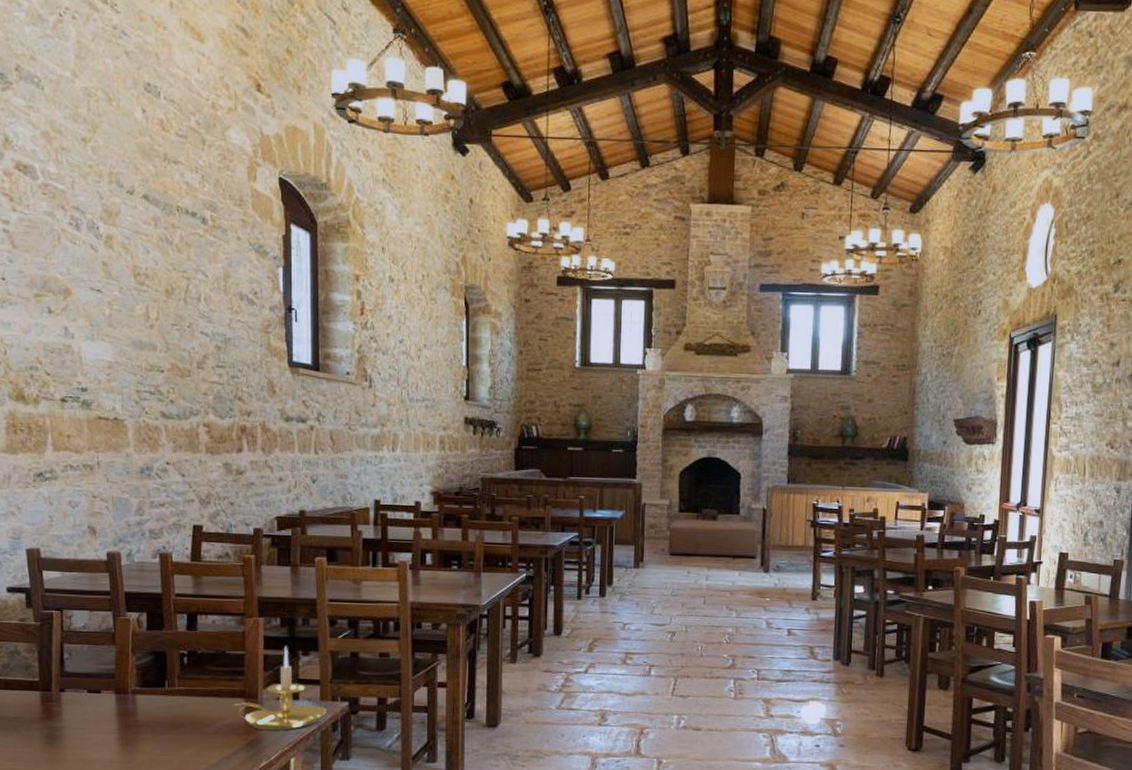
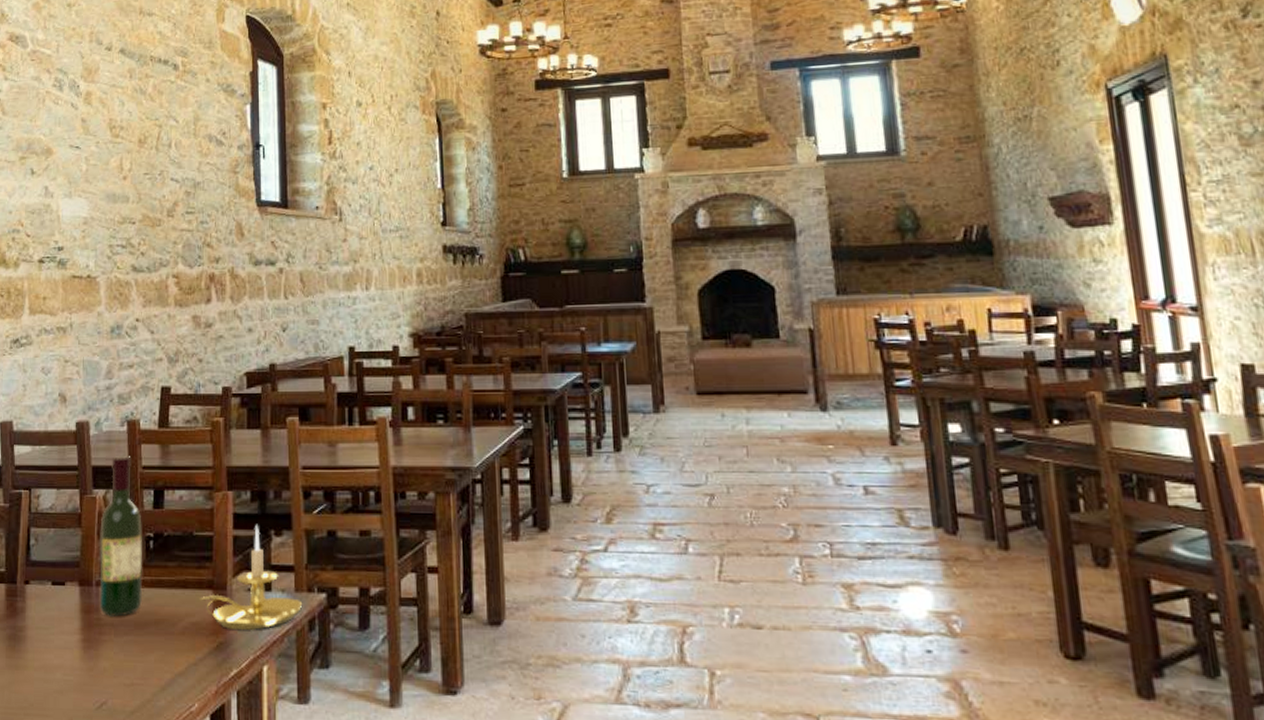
wine bottle: none [134,584,177,720] -> present [99,456,142,617]

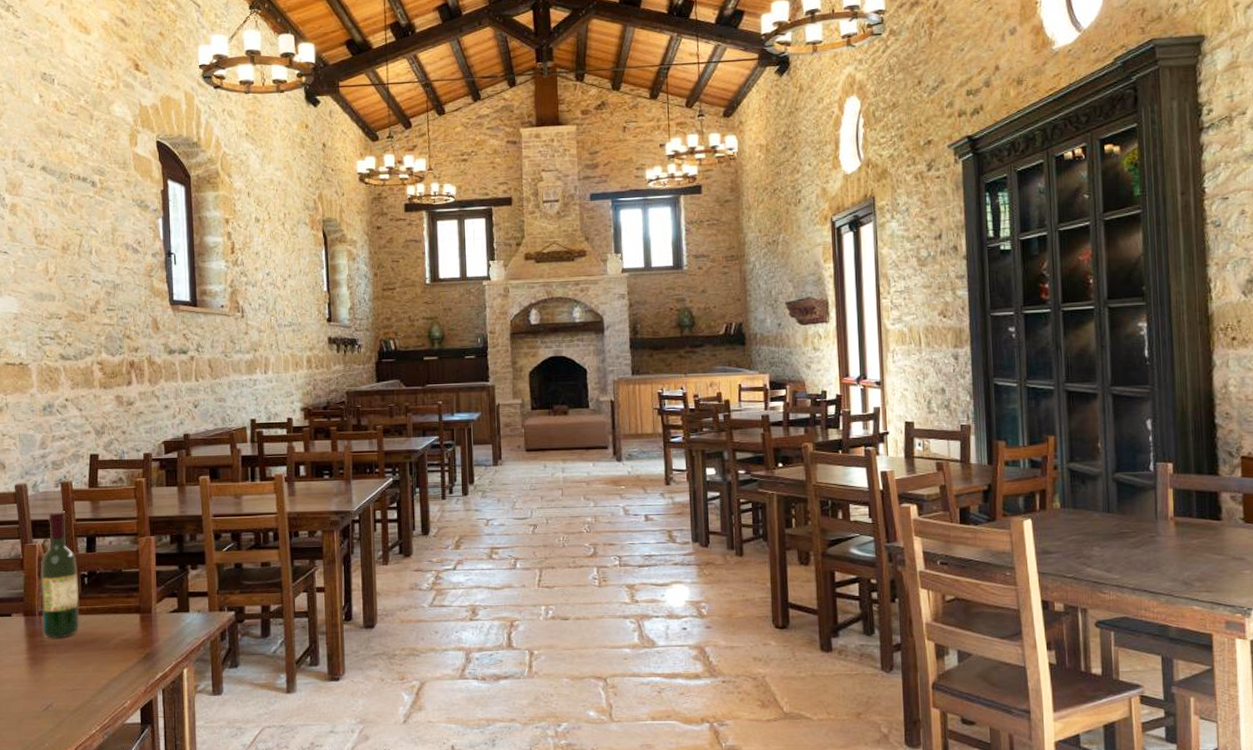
candle holder: present [199,524,303,630] -> none [129,561,215,644]

